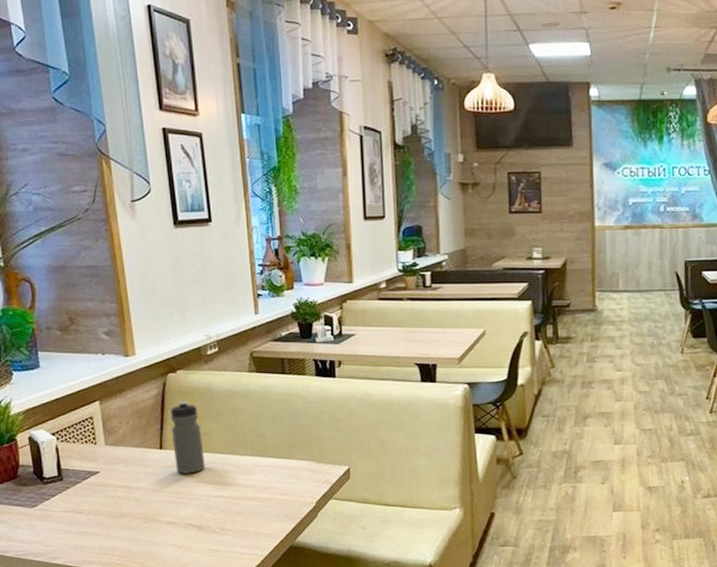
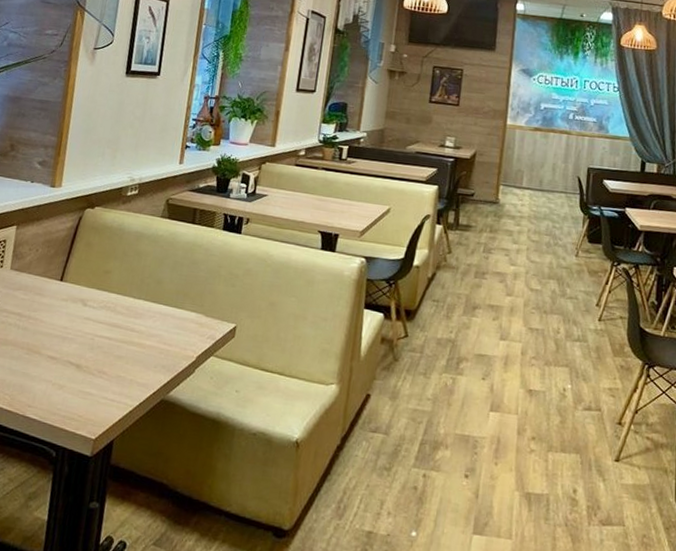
water bottle: present [171,401,205,474] -> none [70,237,105,310]

